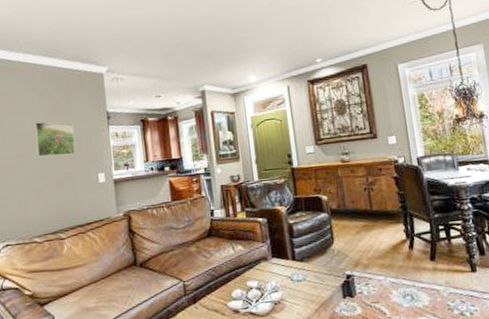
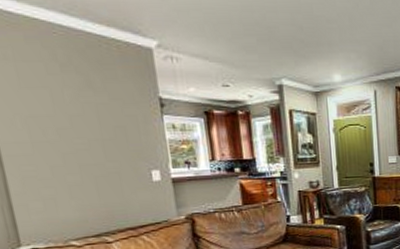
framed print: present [34,121,75,157] -> none [57,101,119,147]

